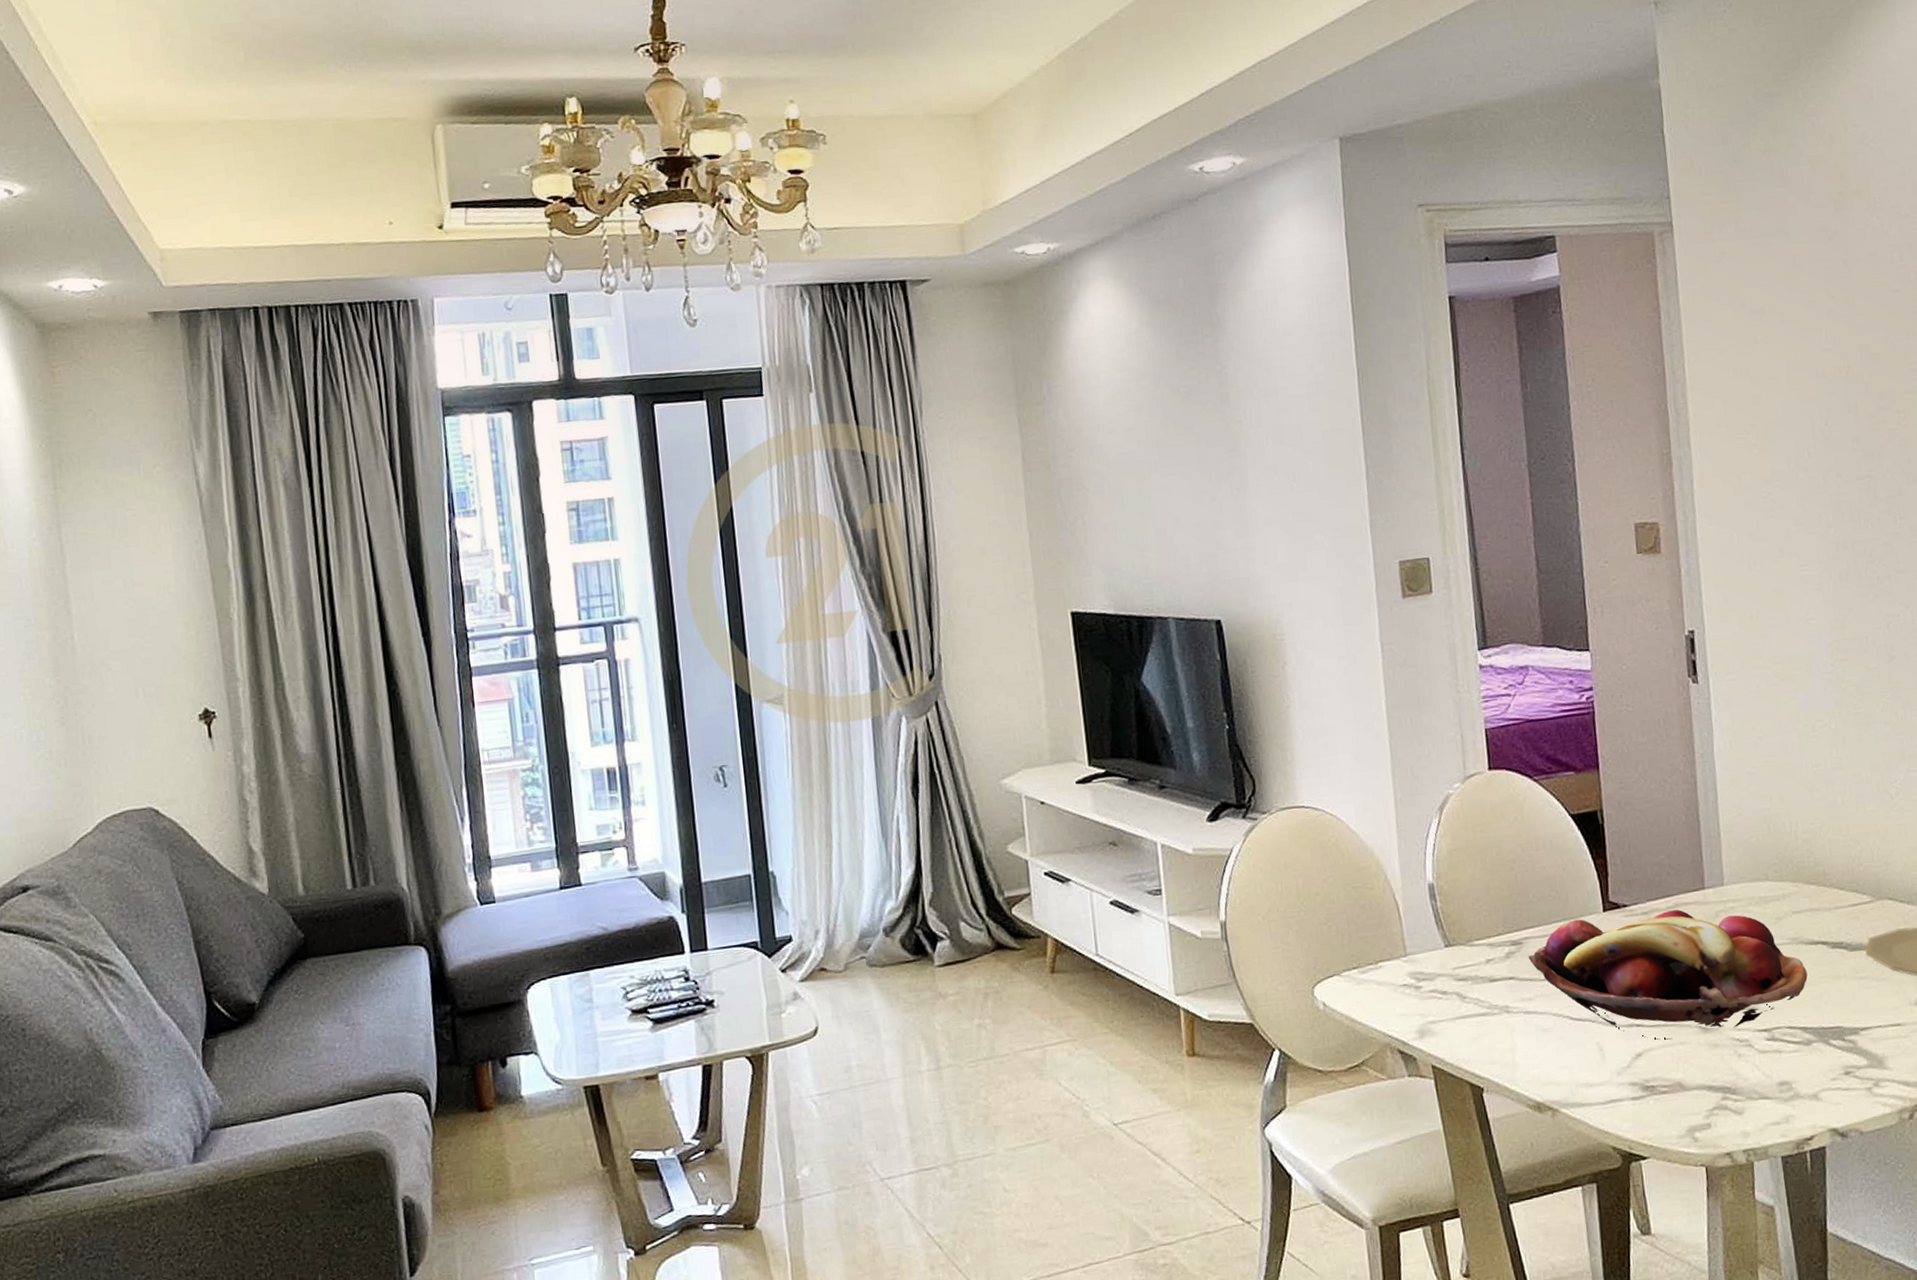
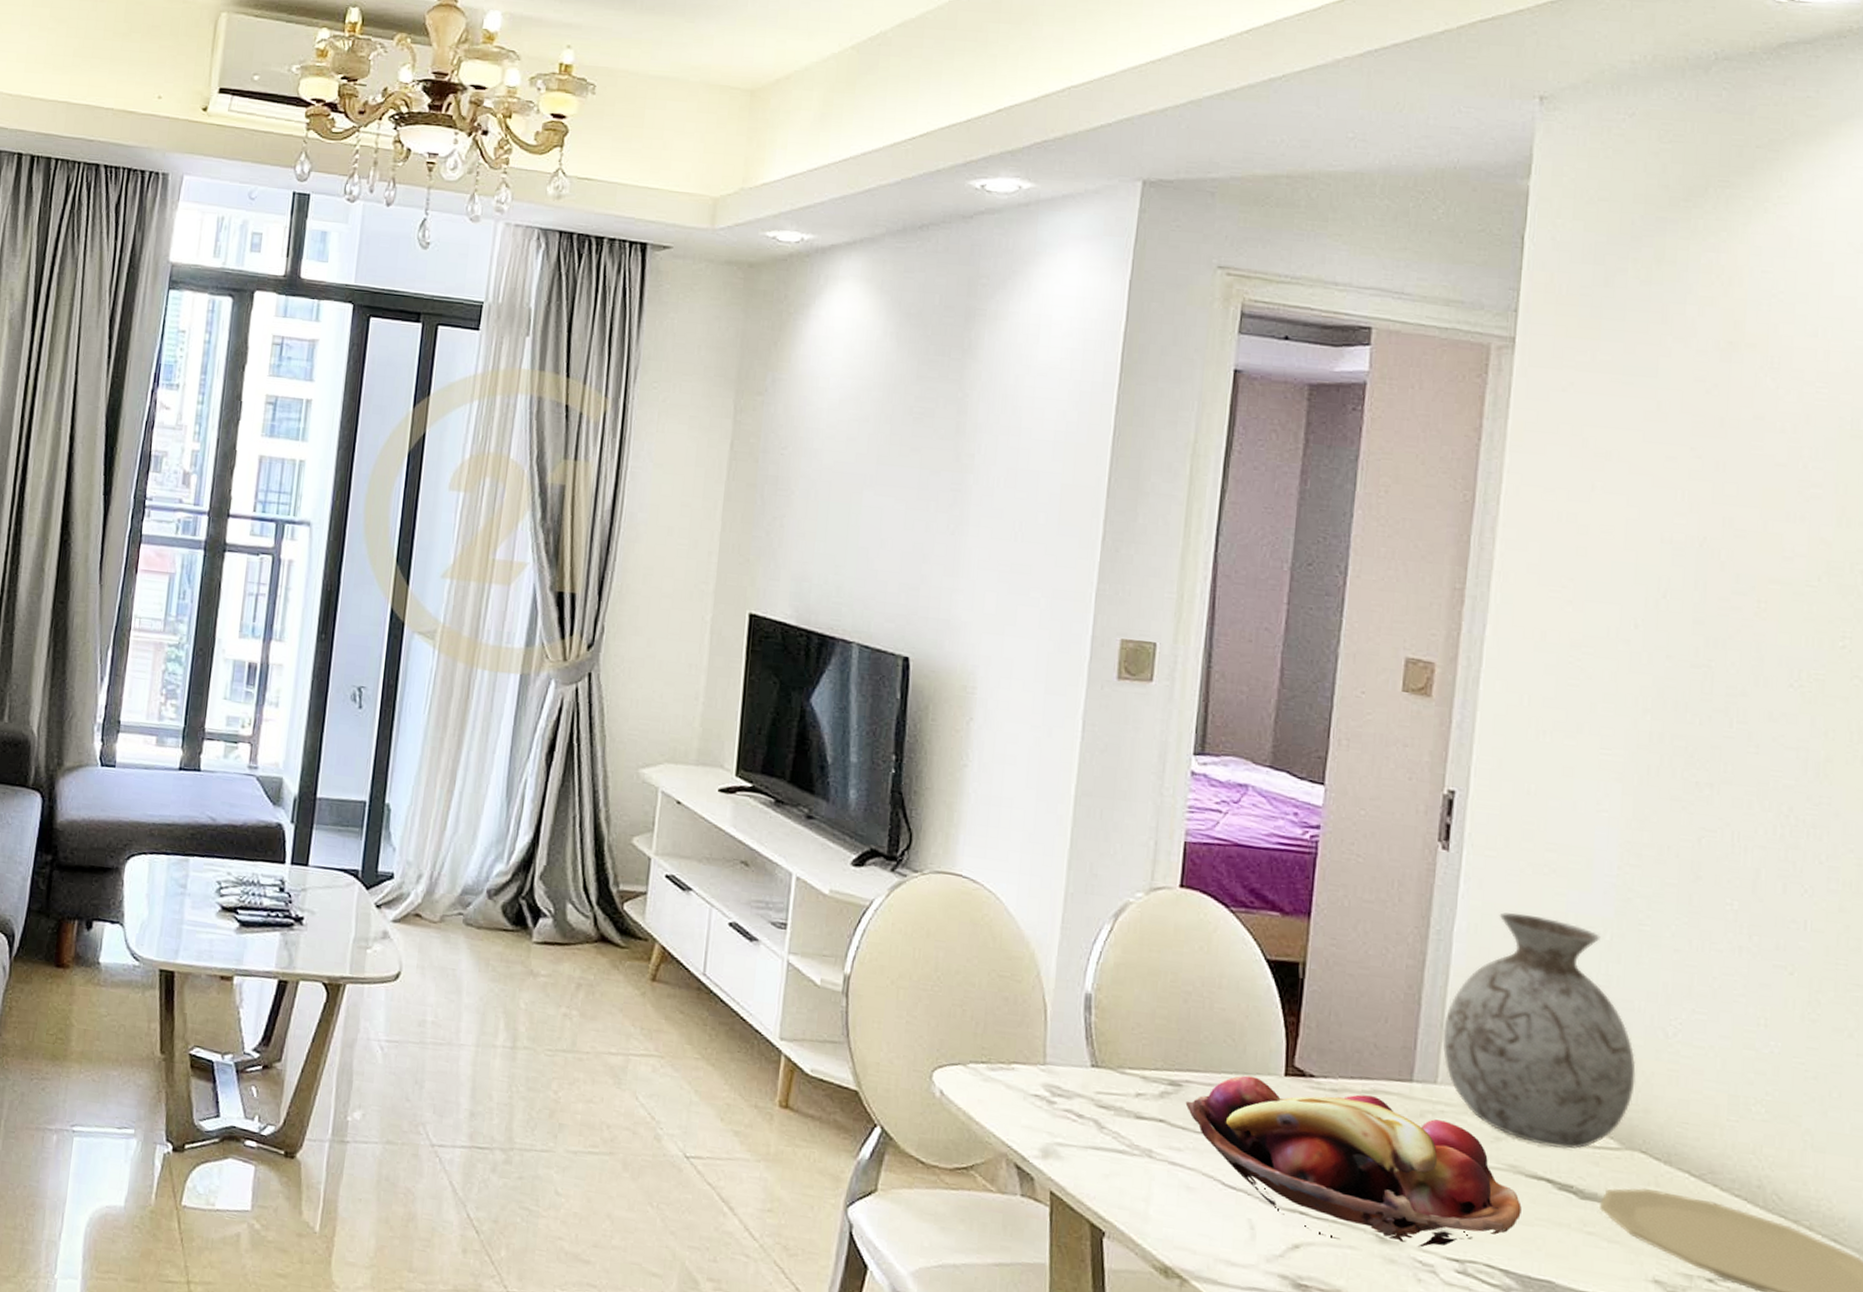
vase: none [1720,721,1875,915] -> present [1442,912,1636,1149]

